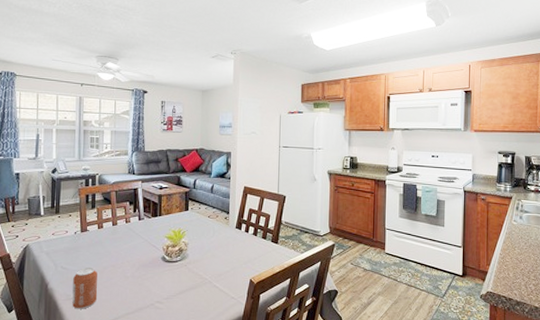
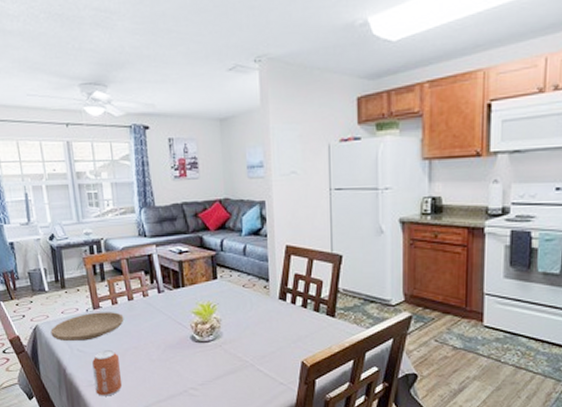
plate: none [39,234,107,259] -> present [50,312,124,341]

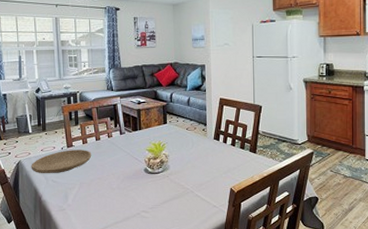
can: present [92,350,123,396] -> none [64,181,87,219]

